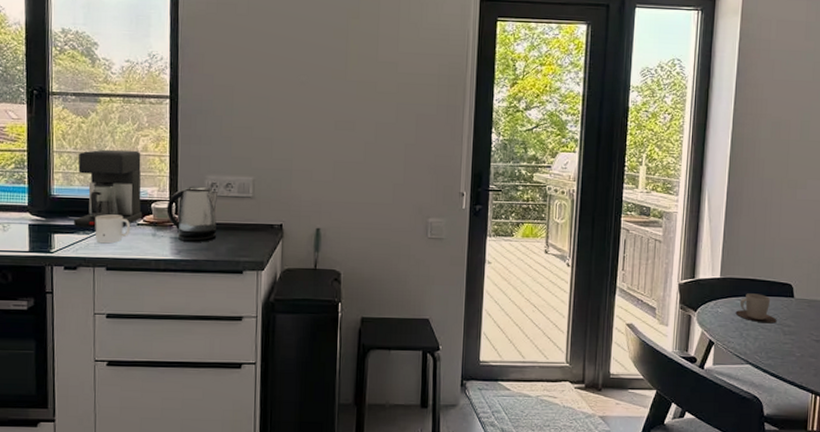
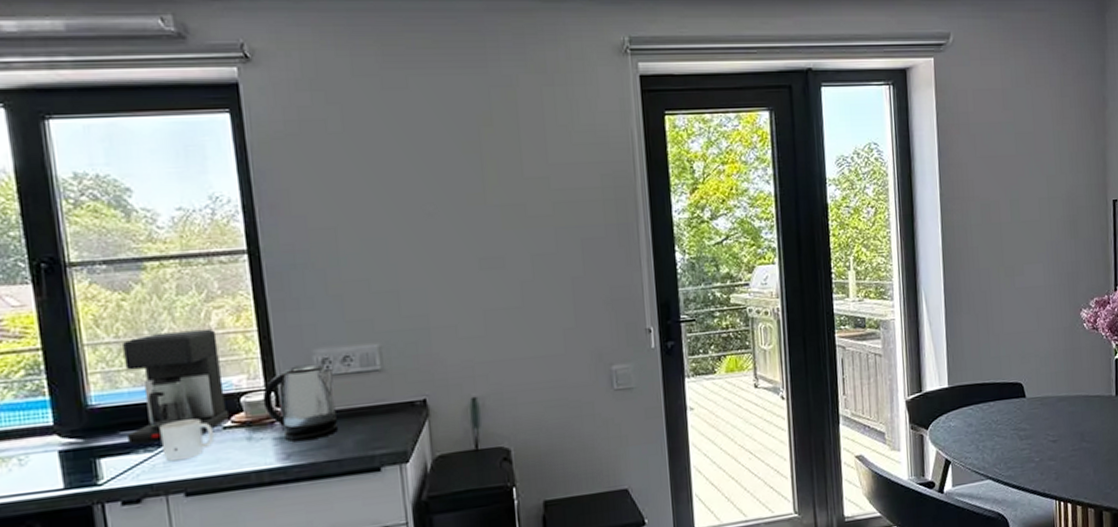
cup: present [735,293,777,324] -> none [968,399,1012,431]

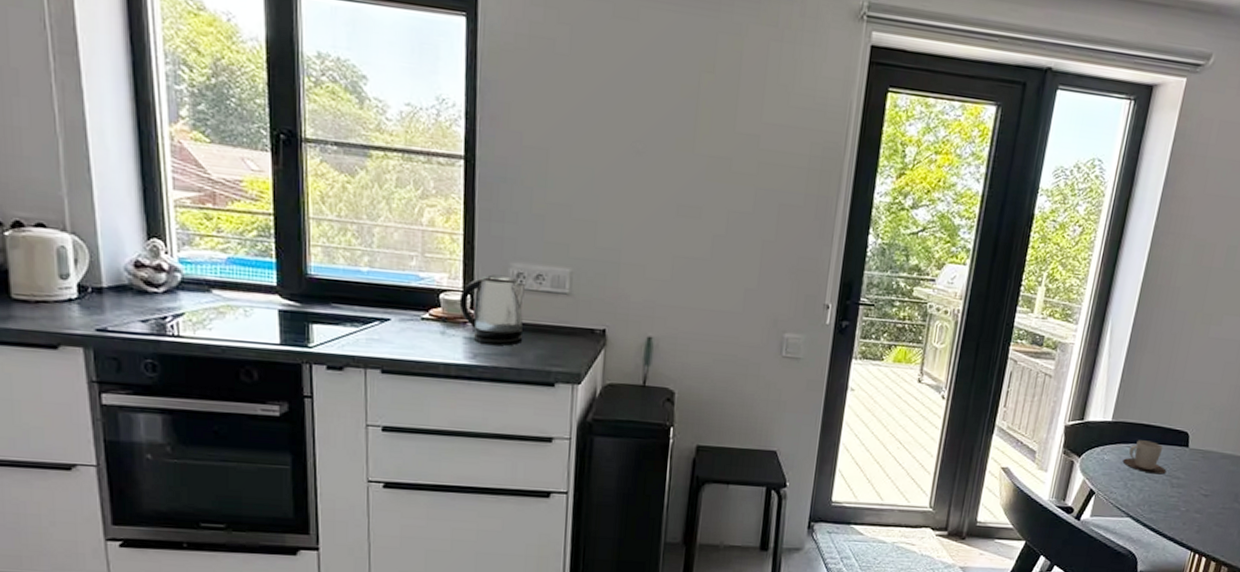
coffee maker: present [123,328,229,443] -> none [339,219,427,320]
mug: present [159,418,215,462] -> none [366,303,413,341]
cup: none [968,399,1012,431] -> present [1122,440,1167,474]

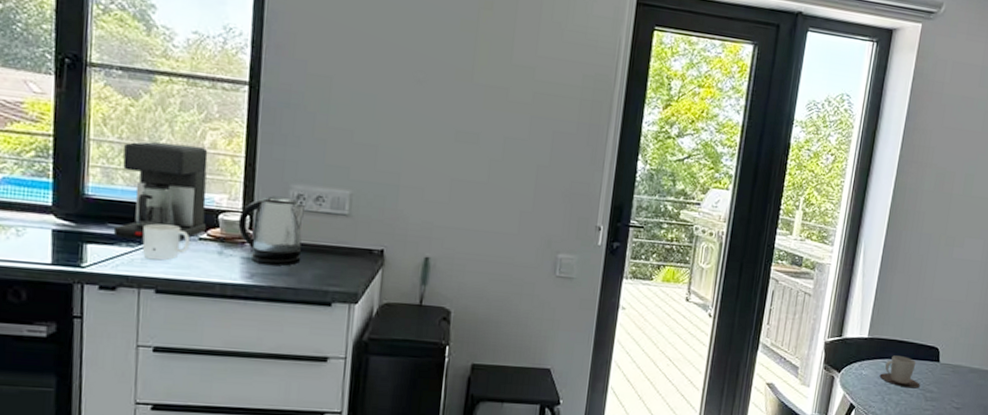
coffee maker: none [339,219,427,320] -> present [114,141,208,240]
mug: none [366,303,413,341] -> present [142,223,191,261]

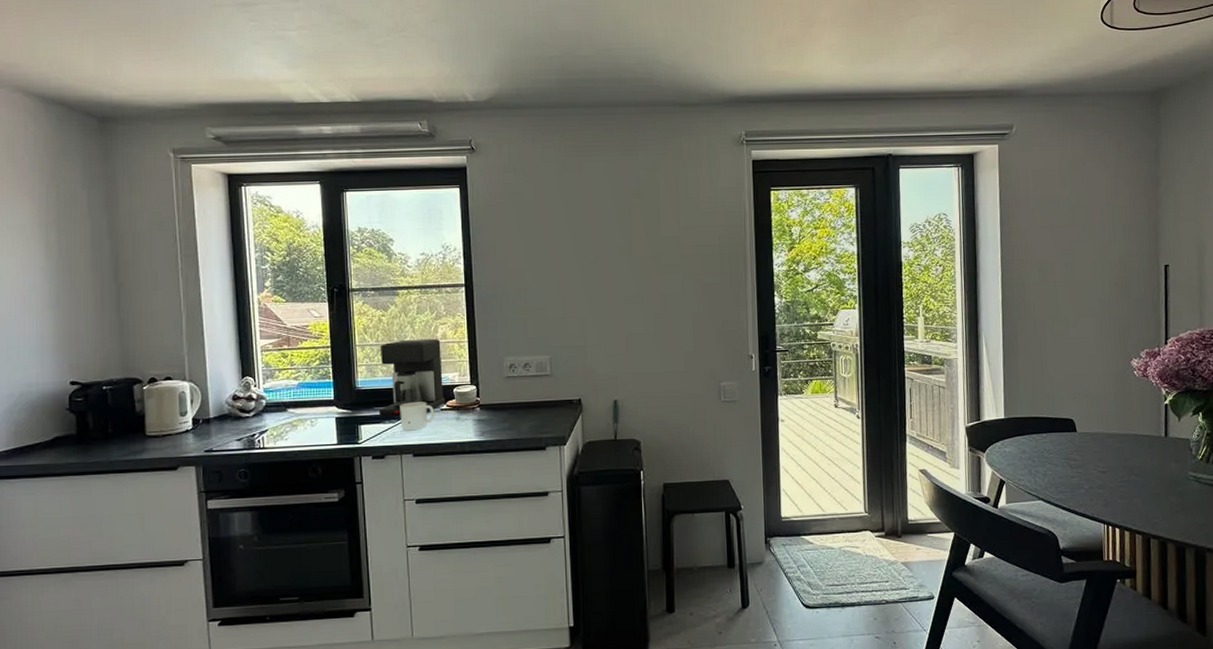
kettle: present [238,196,306,266] -> none [468,368,519,423]
cup: present [879,355,920,389] -> none [1022,431,1063,459]

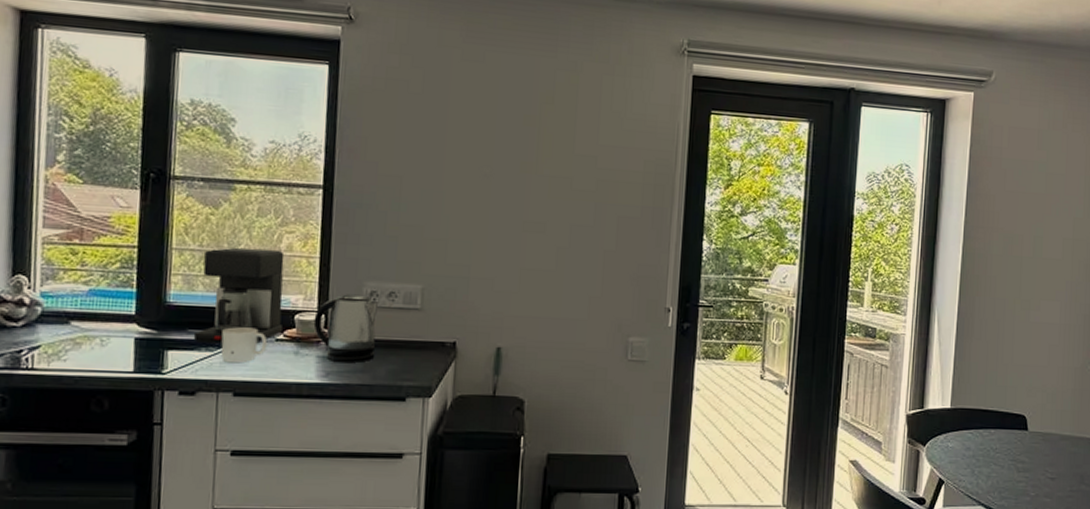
kettle: none [468,368,519,423] -> present [313,294,379,363]

